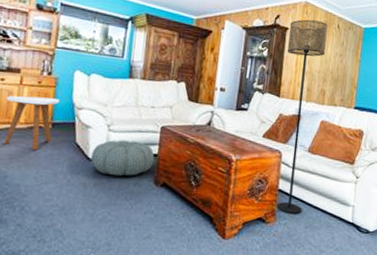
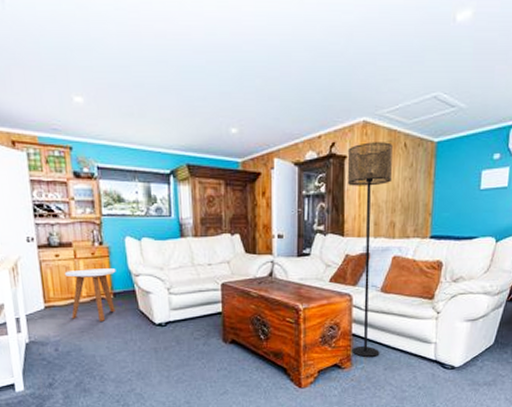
pouf: present [91,140,155,177] -> none [156,301,219,338]

